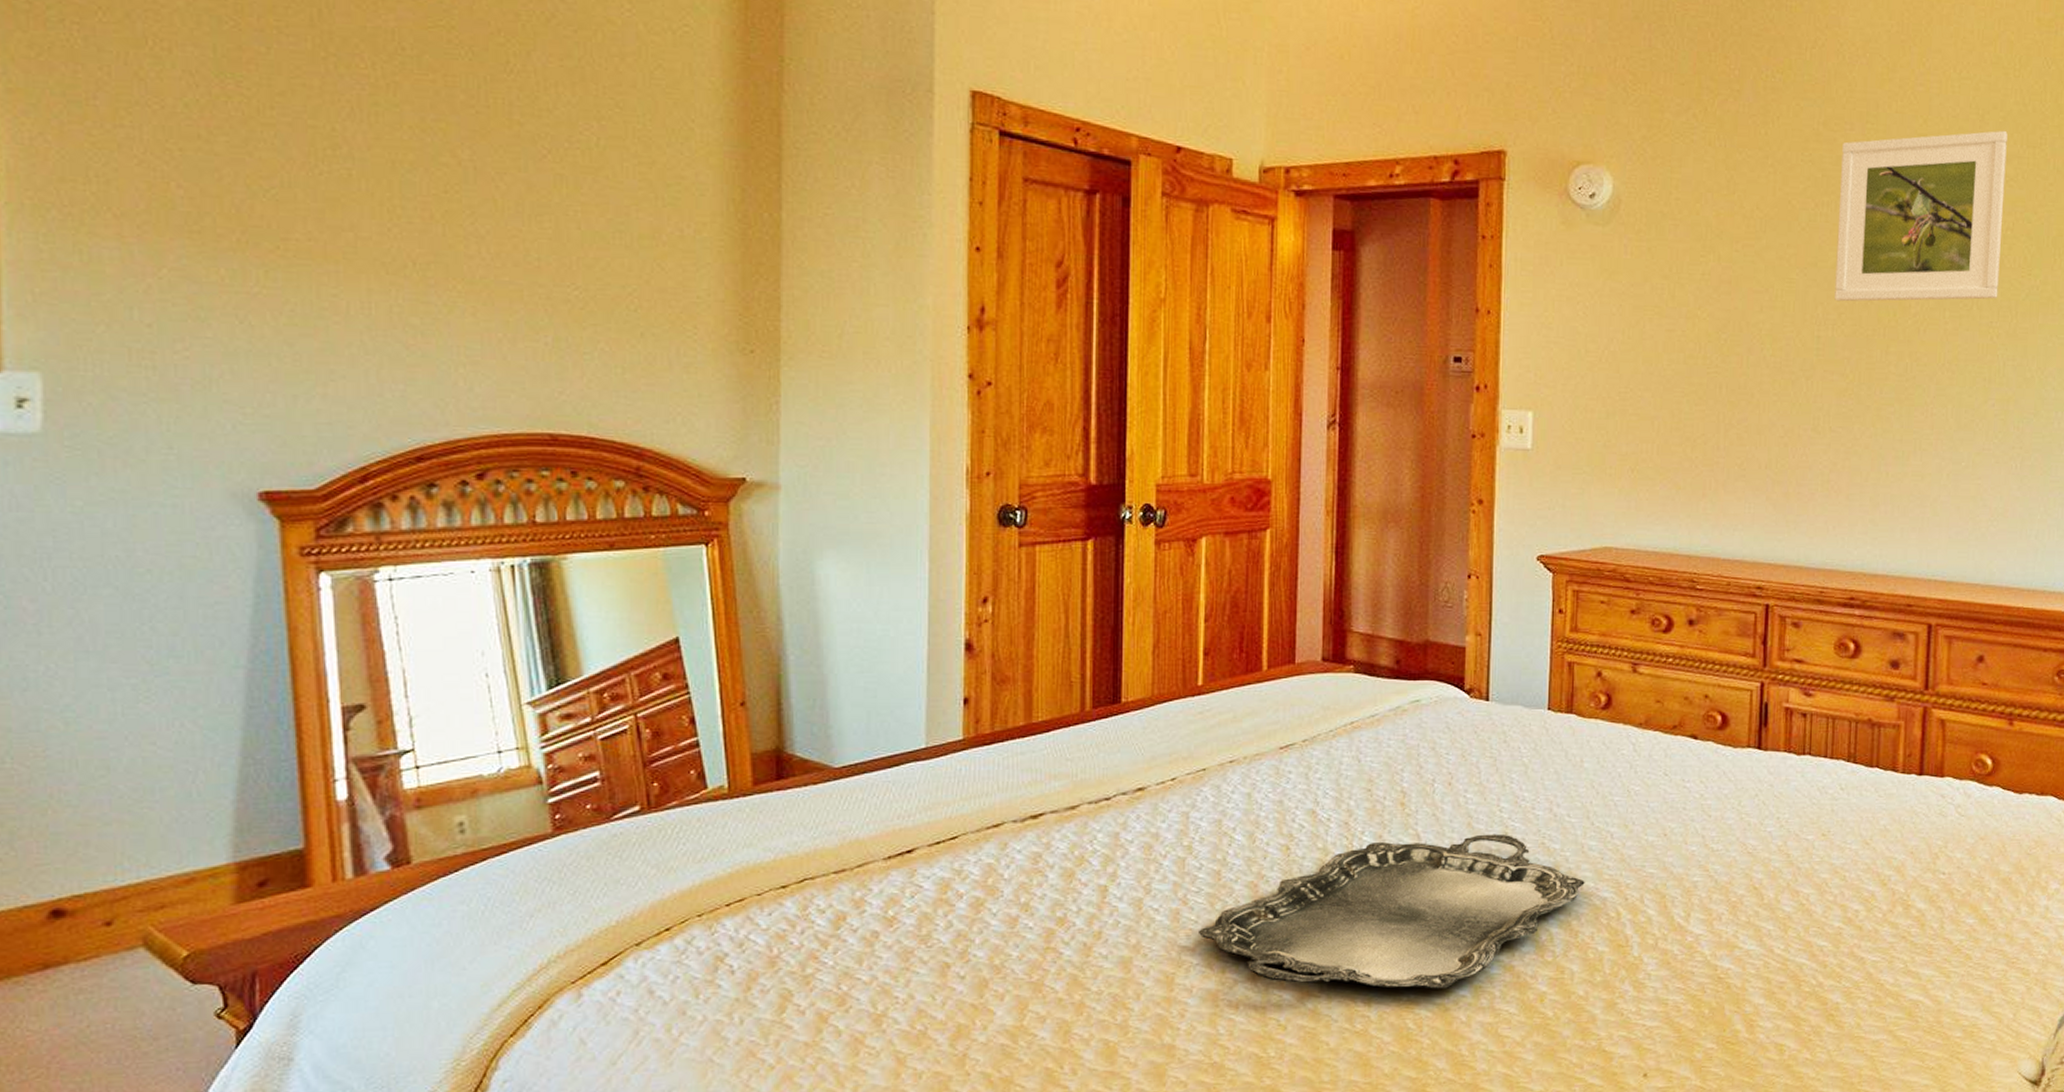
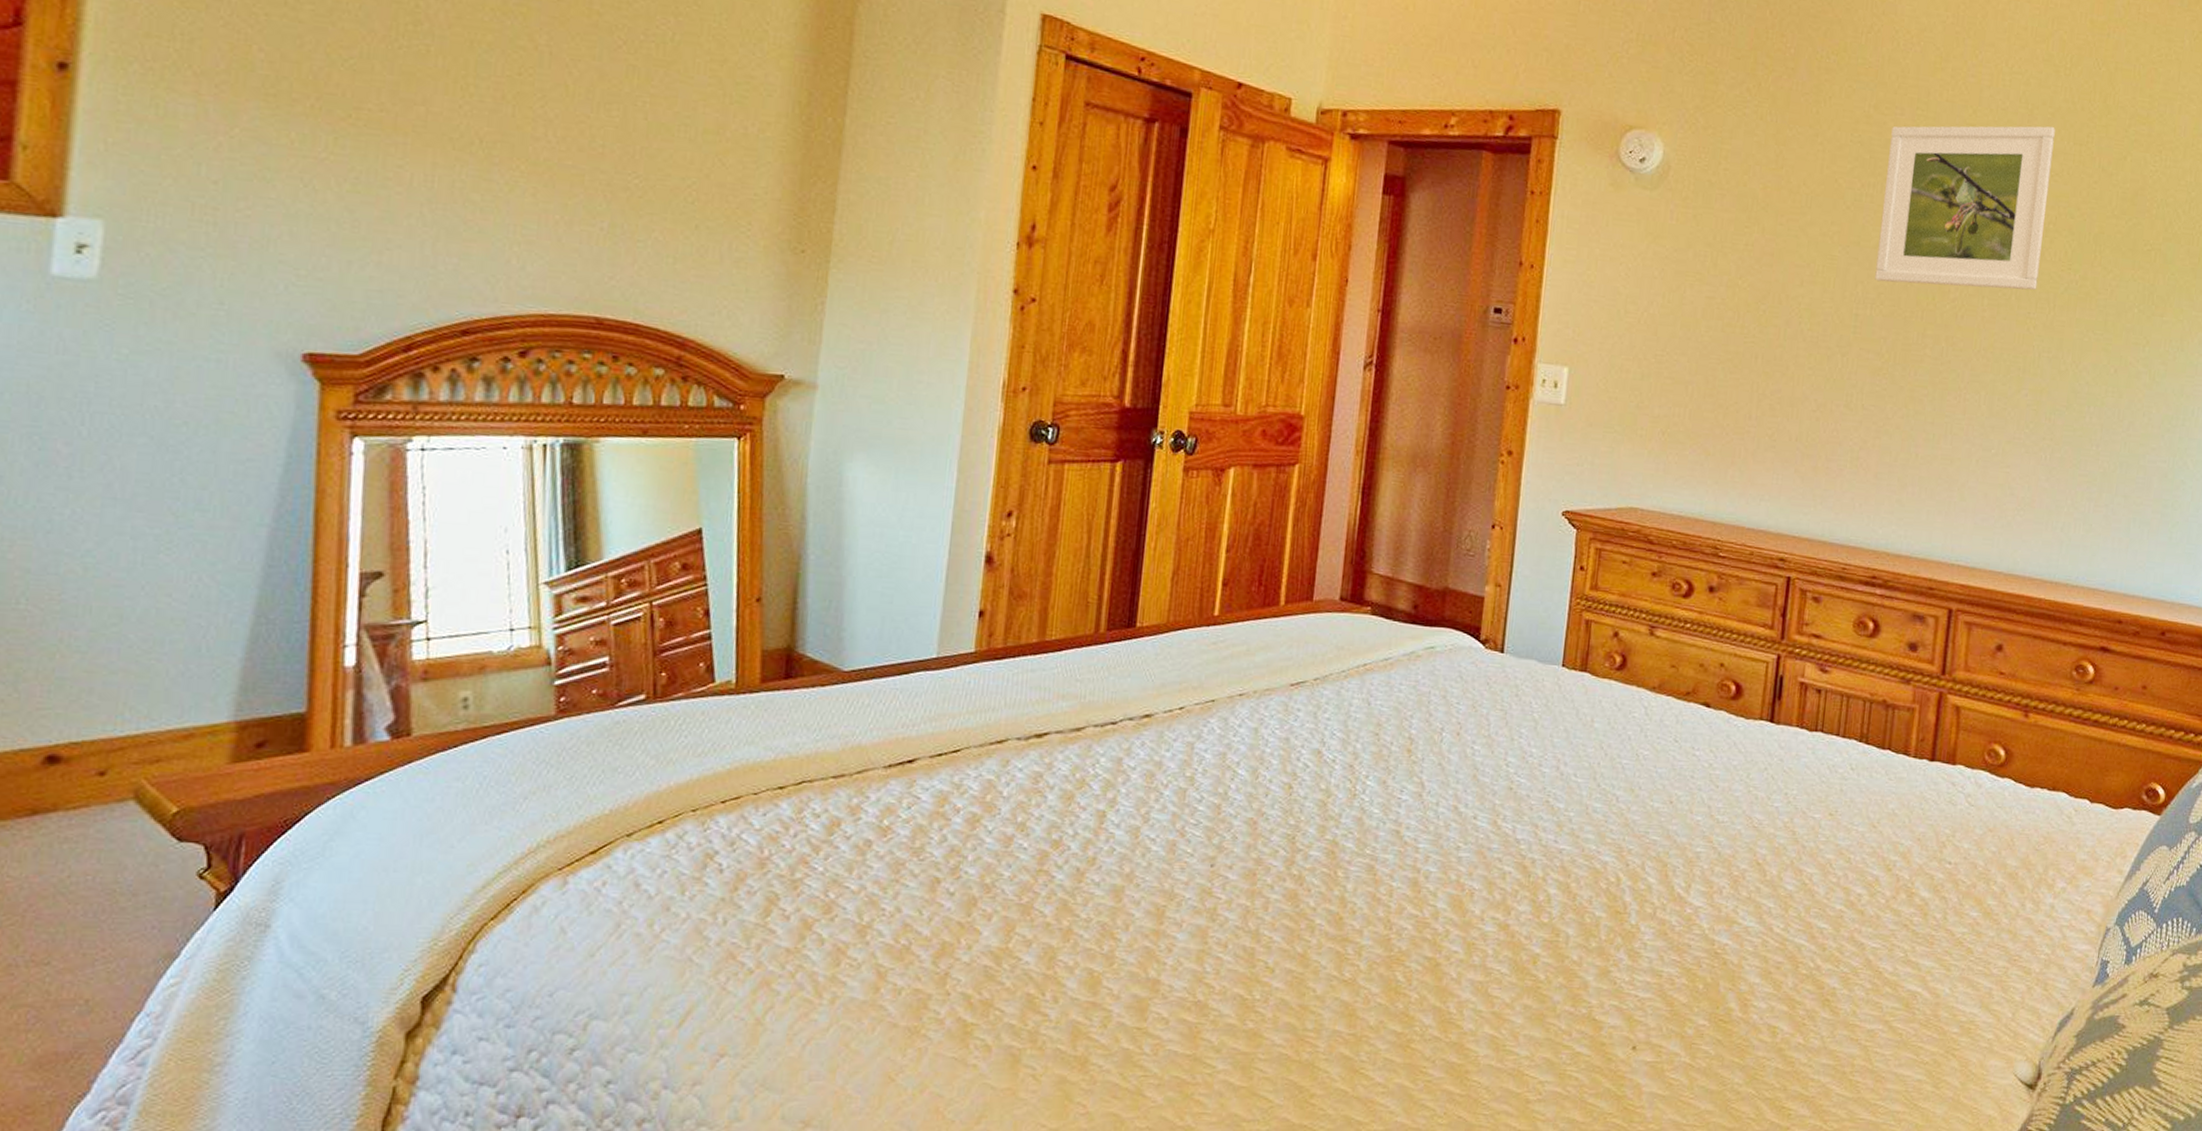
serving tray: present [1197,834,1585,989] -> none [1192,787,1587,943]

